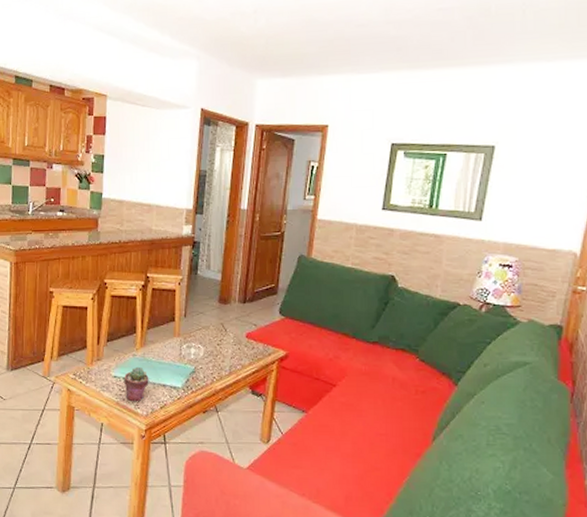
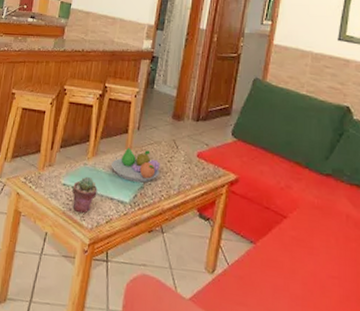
fruit bowl: none [160,335,210,367] -> present [110,147,160,183]

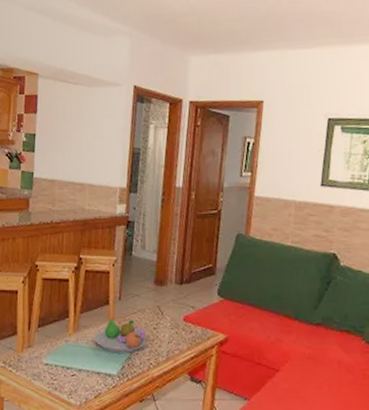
potted succulent: present [72,176,97,214] -> none [56,353,83,391]

